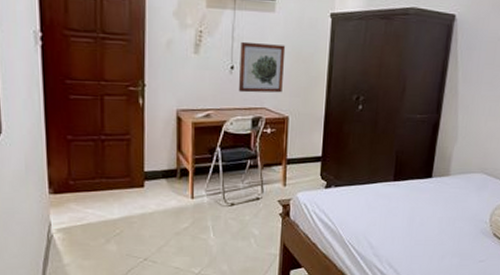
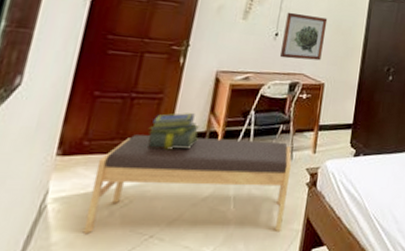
bench: none [86,174,264,257] -> present [82,135,292,233]
stack of books: none [124,152,171,187] -> present [147,113,201,150]

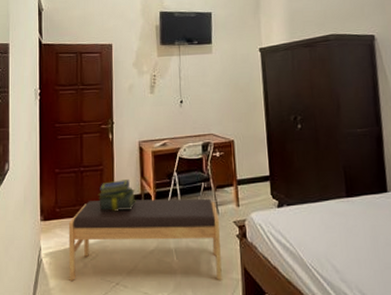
wall art: present [279,12,328,61] -> none [187,79,226,122]

